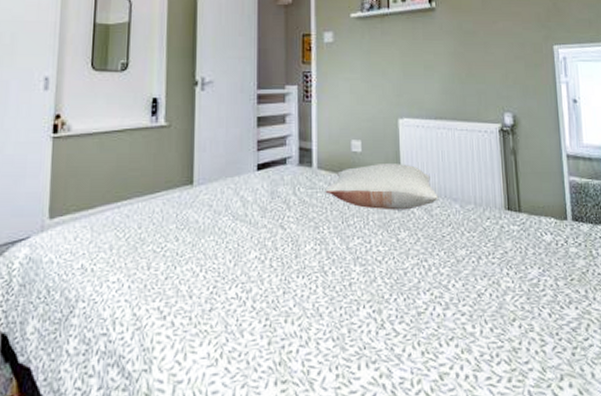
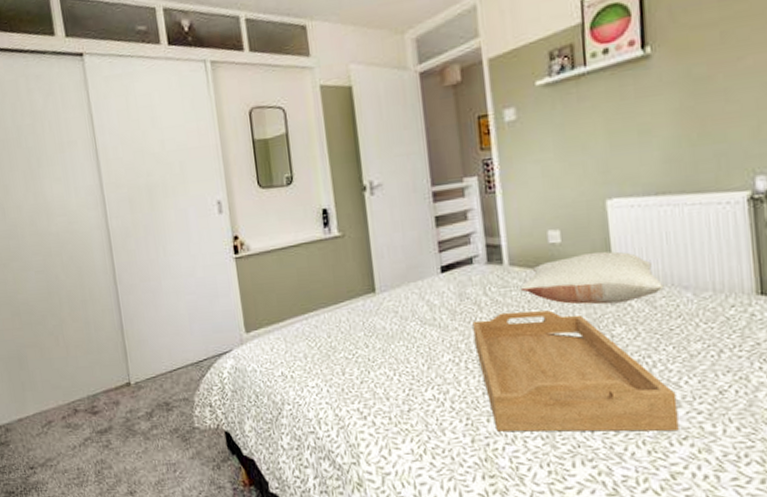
serving tray: none [280,212,447,333] -> present [472,310,679,432]

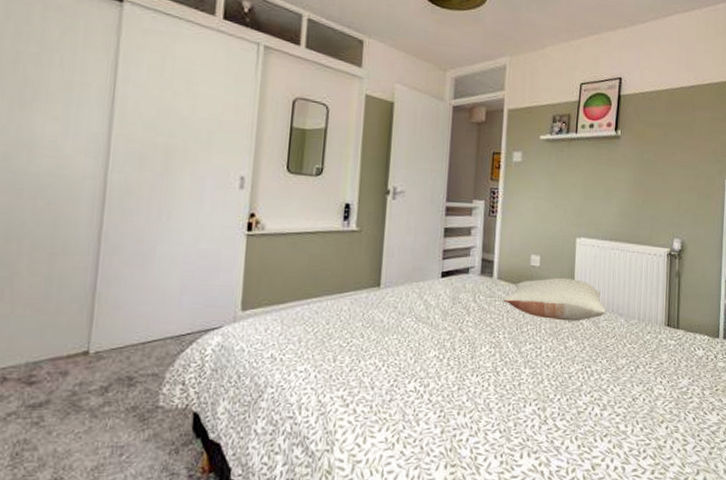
serving tray: present [472,310,679,432] -> none [458,318,604,430]

